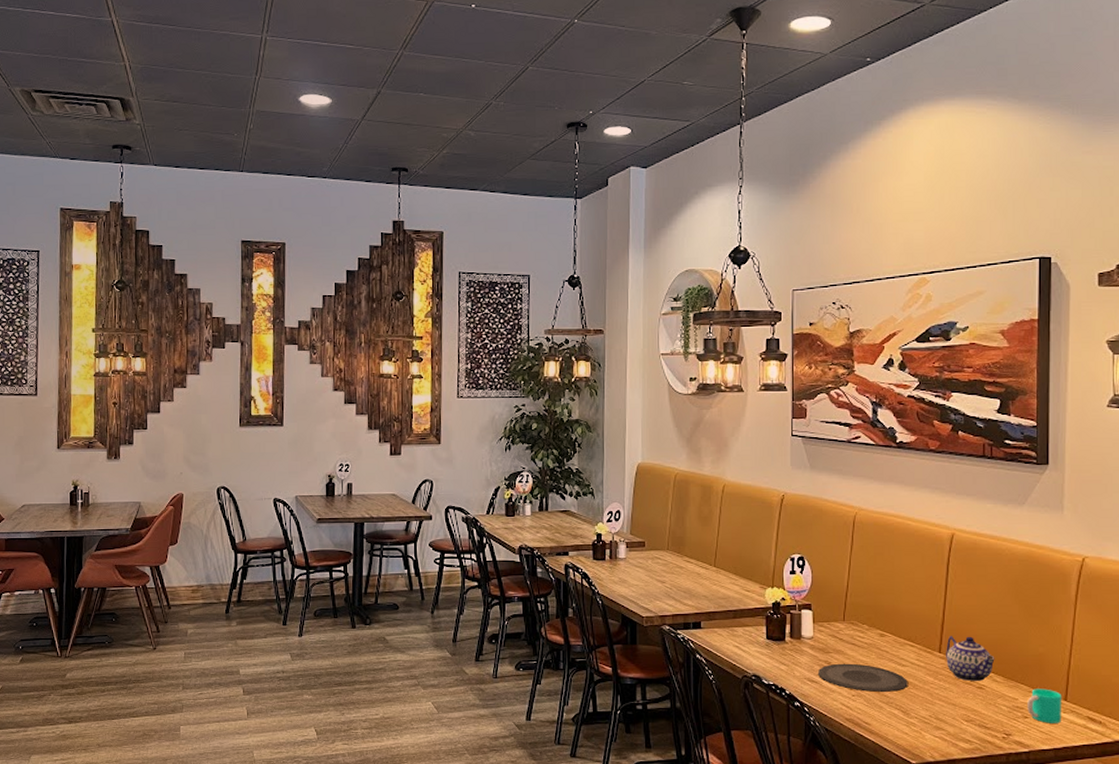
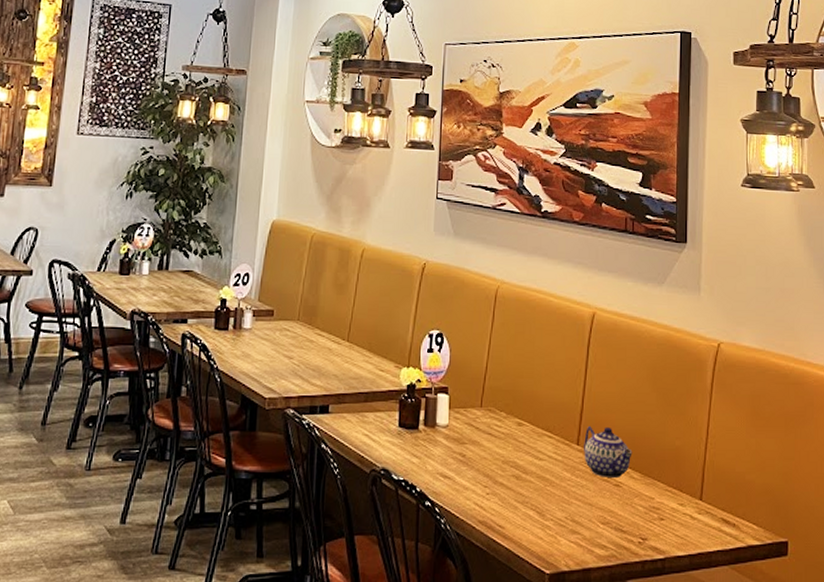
plate: present [818,663,908,693] -> none [452,456,544,491]
cup: present [1027,688,1062,723] -> none [663,486,698,526]

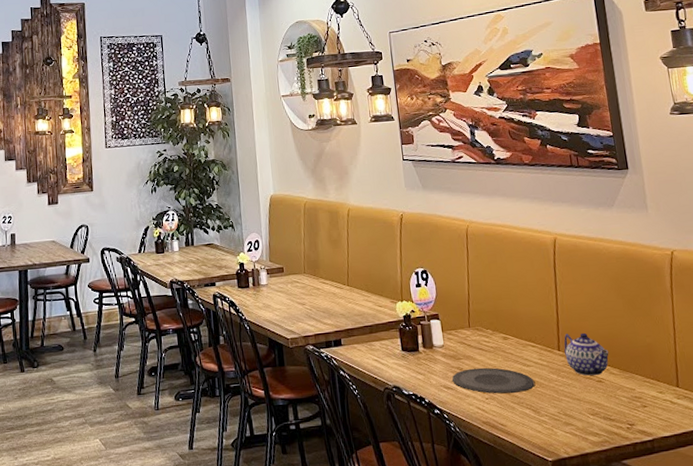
plate: none [452,456,544,491] -> present [452,367,535,394]

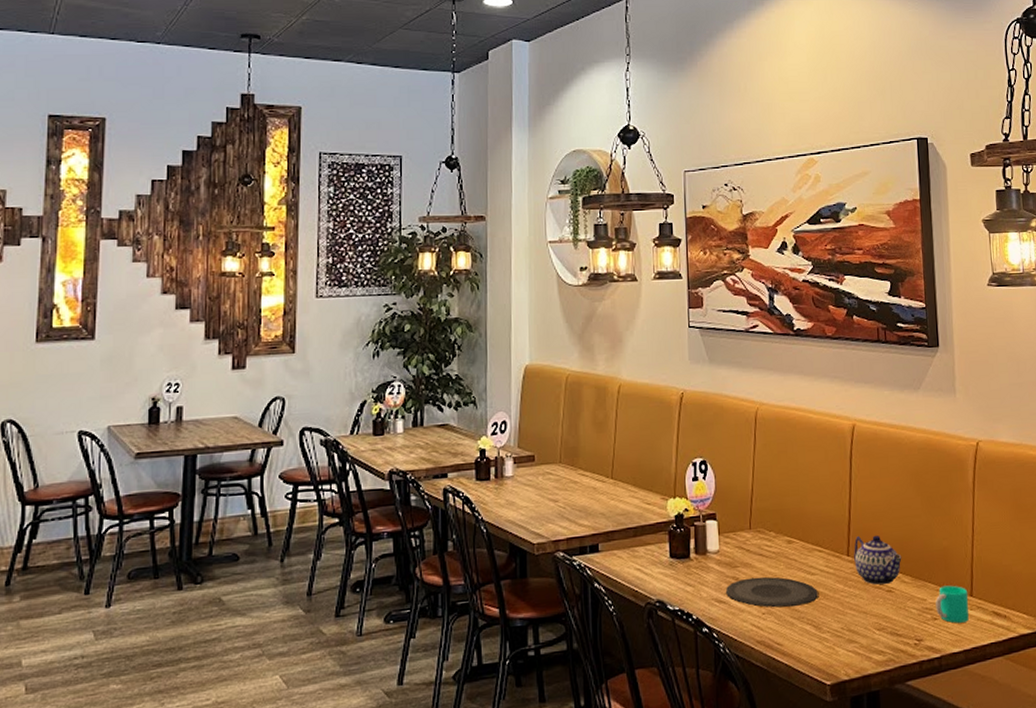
cup: none [644,377,677,411] -> present [935,585,969,623]

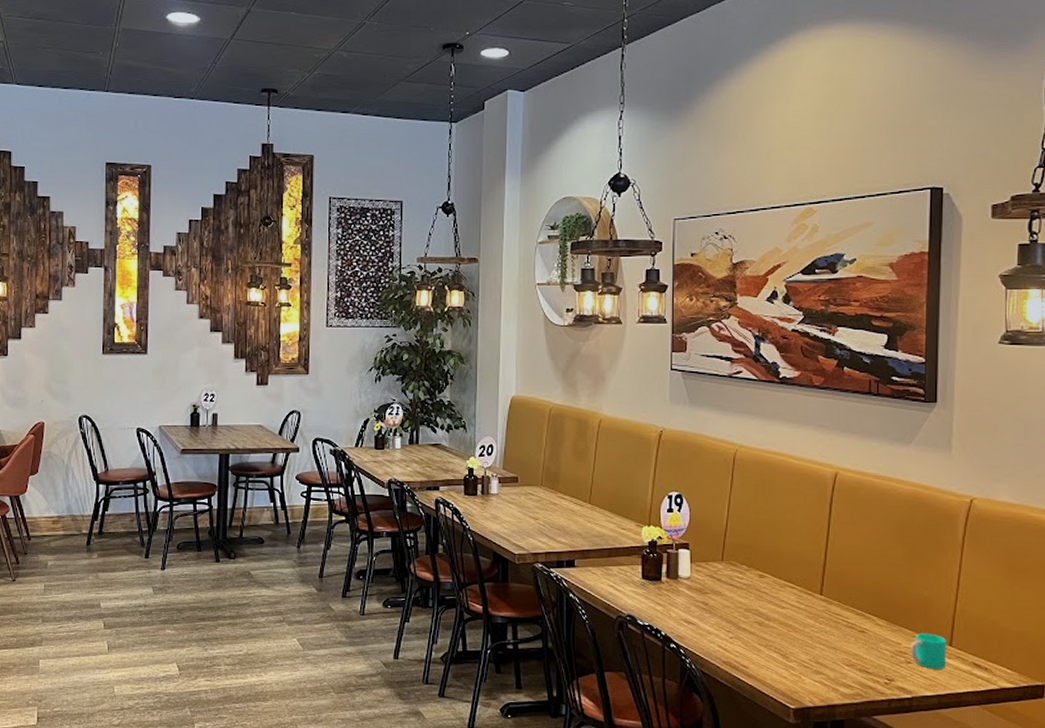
plate: present [726,576,818,608] -> none [695,604,787,635]
teapot: present [854,535,902,585] -> none [827,578,878,624]

